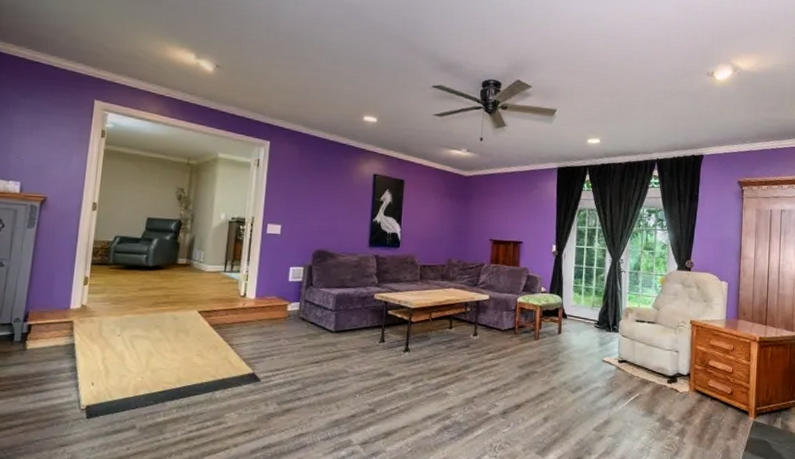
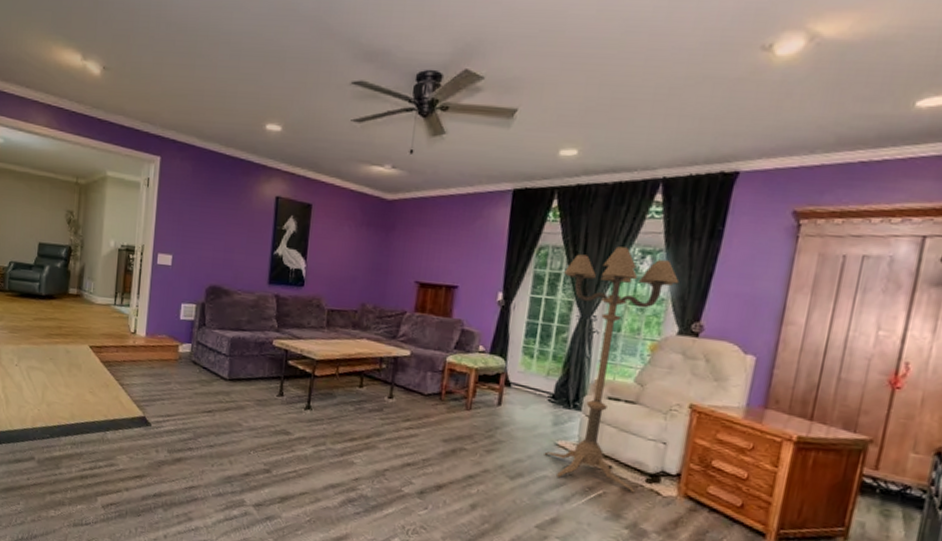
floor lamp: none [595,208,675,393] -> present [544,246,679,493]

